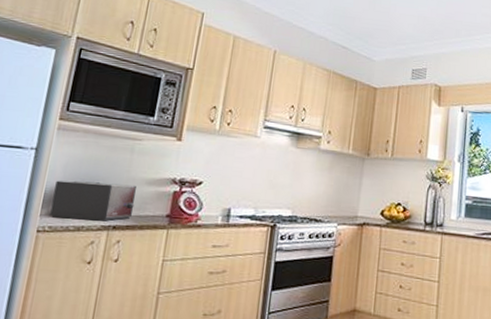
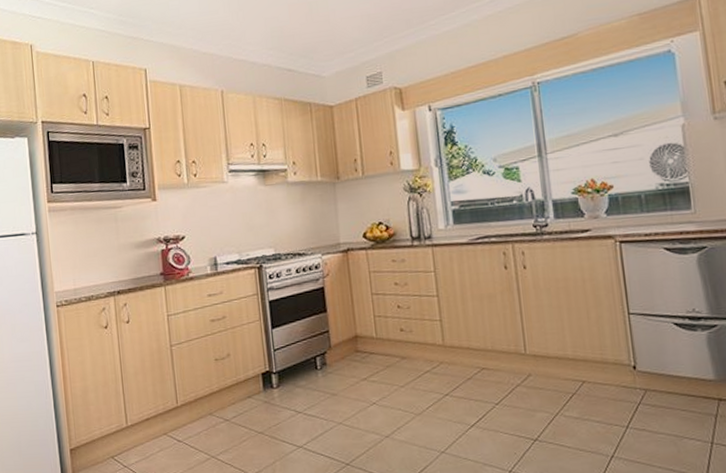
toaster: present [50,180,136,222] -> none [60,250,131,292]

